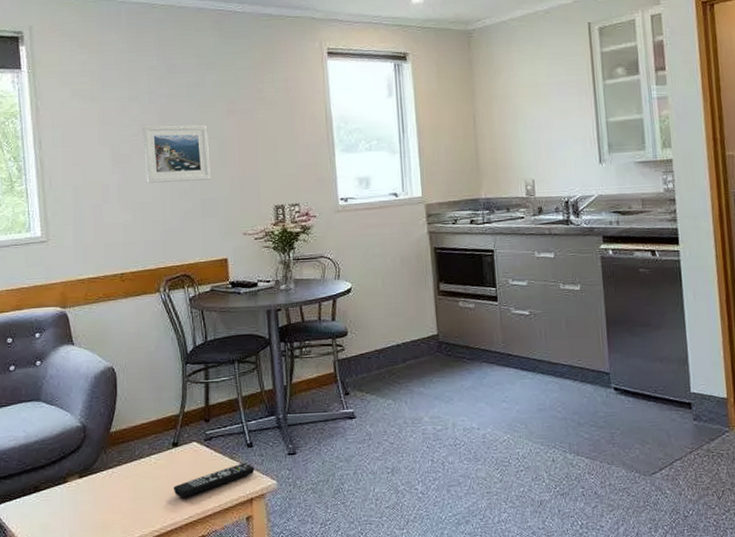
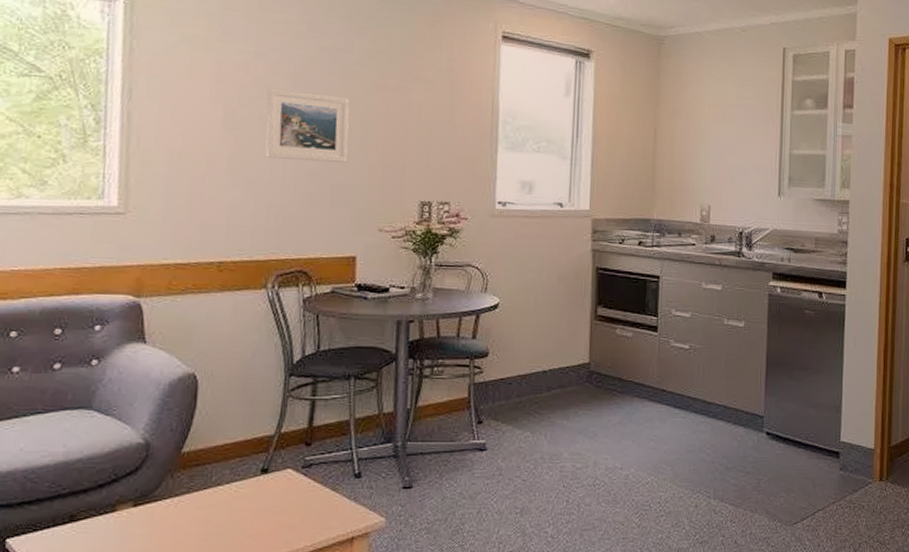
remote control: present [173,462,255,499] -> none [255,495,361,535]

